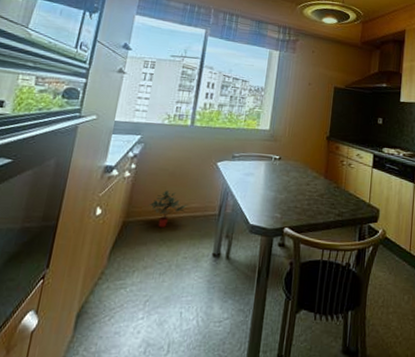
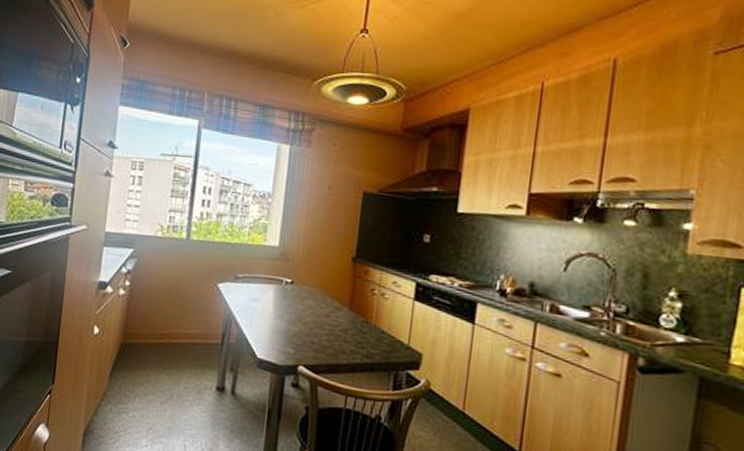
potted plant: present [148,190,188,228] -> none [145,312,188,354]

